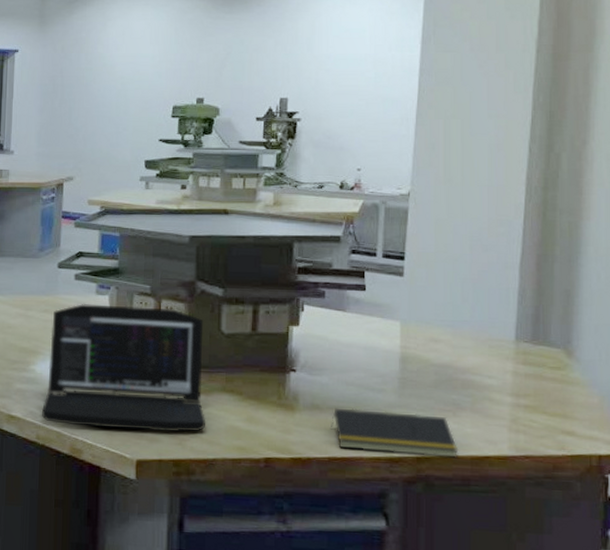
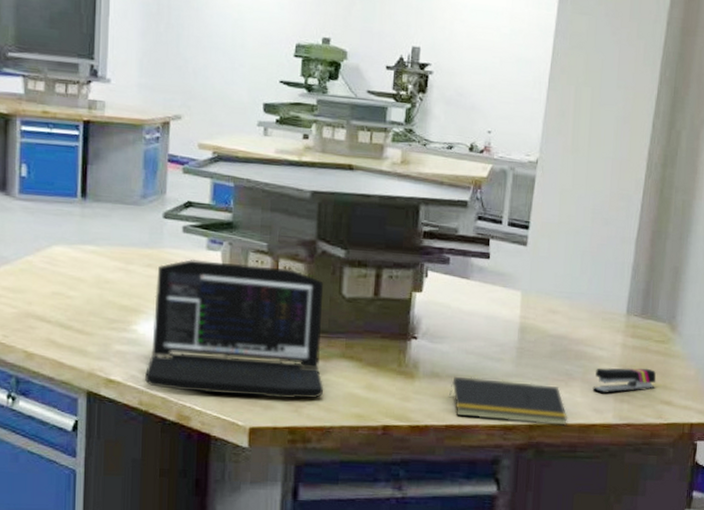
stapler: none [483,396,555,423] -> present [592,368,656,393]

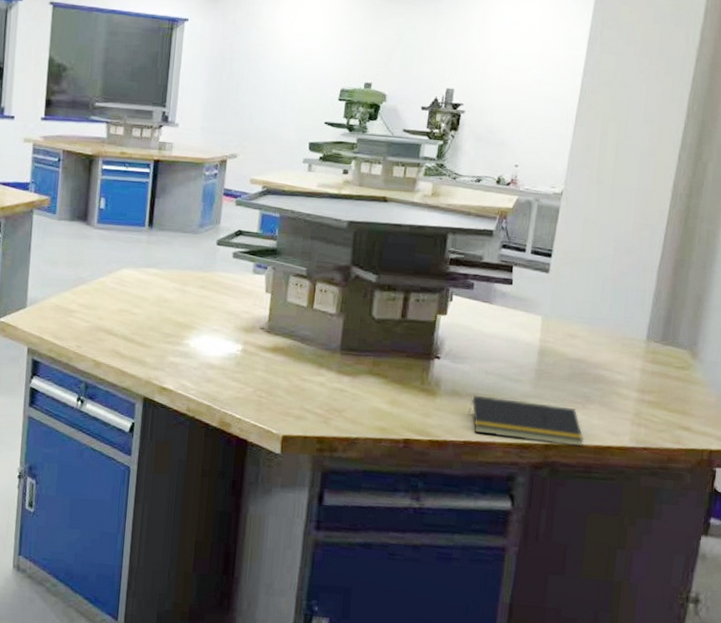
laptop: present [145,260,324,399] -> none [193,282,356,411]
stapler: present [592,368,656,393] -> none [609,391,675,417]

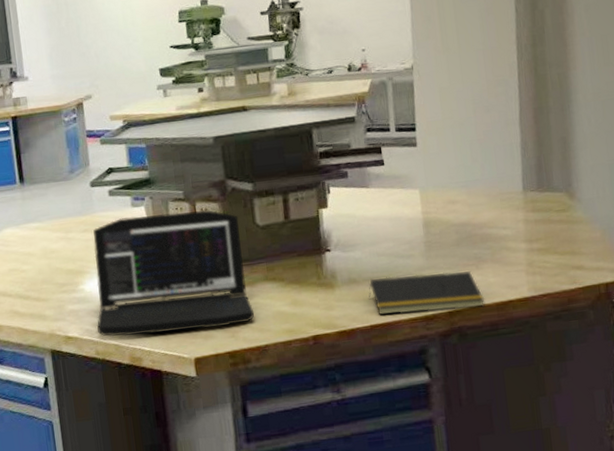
laptop: none [193,282,356,411] -> present [93,209,255,337]

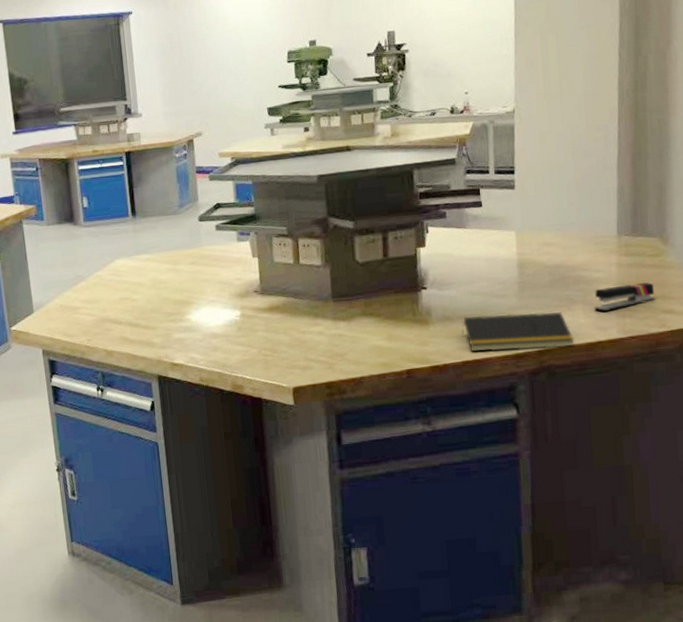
laptop: present [93,209,255,337] -> none [200,245,352,365]
stapler: none [503,238,565,270] -> present [594,282,655,312]

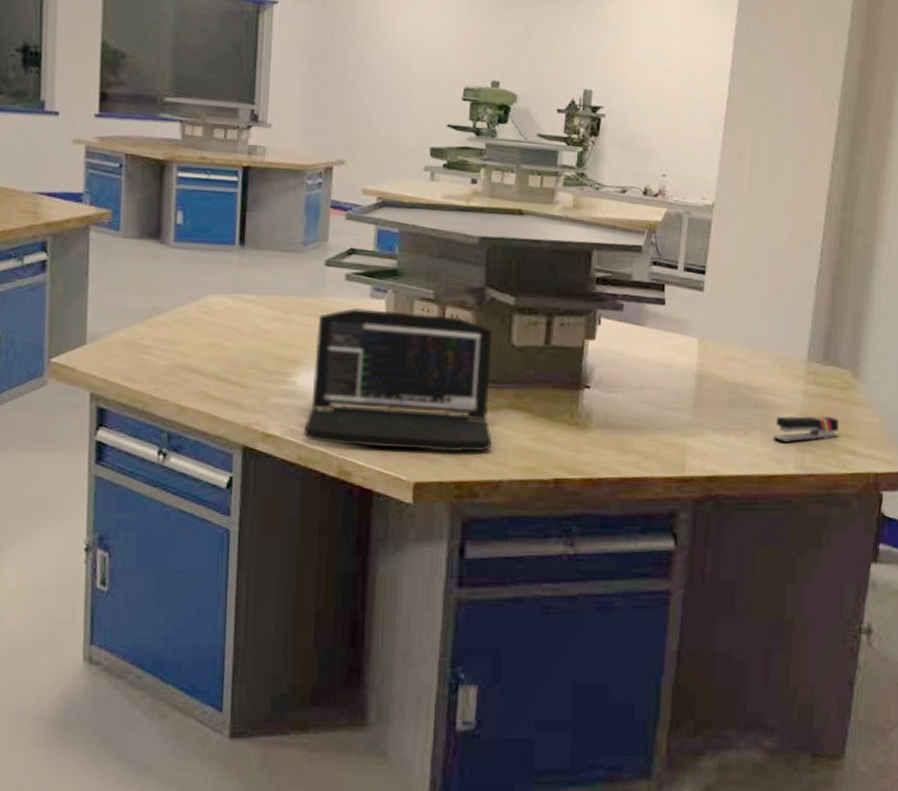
laptop: none [200,245,352,365] -> present [304,308,493,453]
notepad: present [462,312,575,352] -> none [624,426,748,477]

